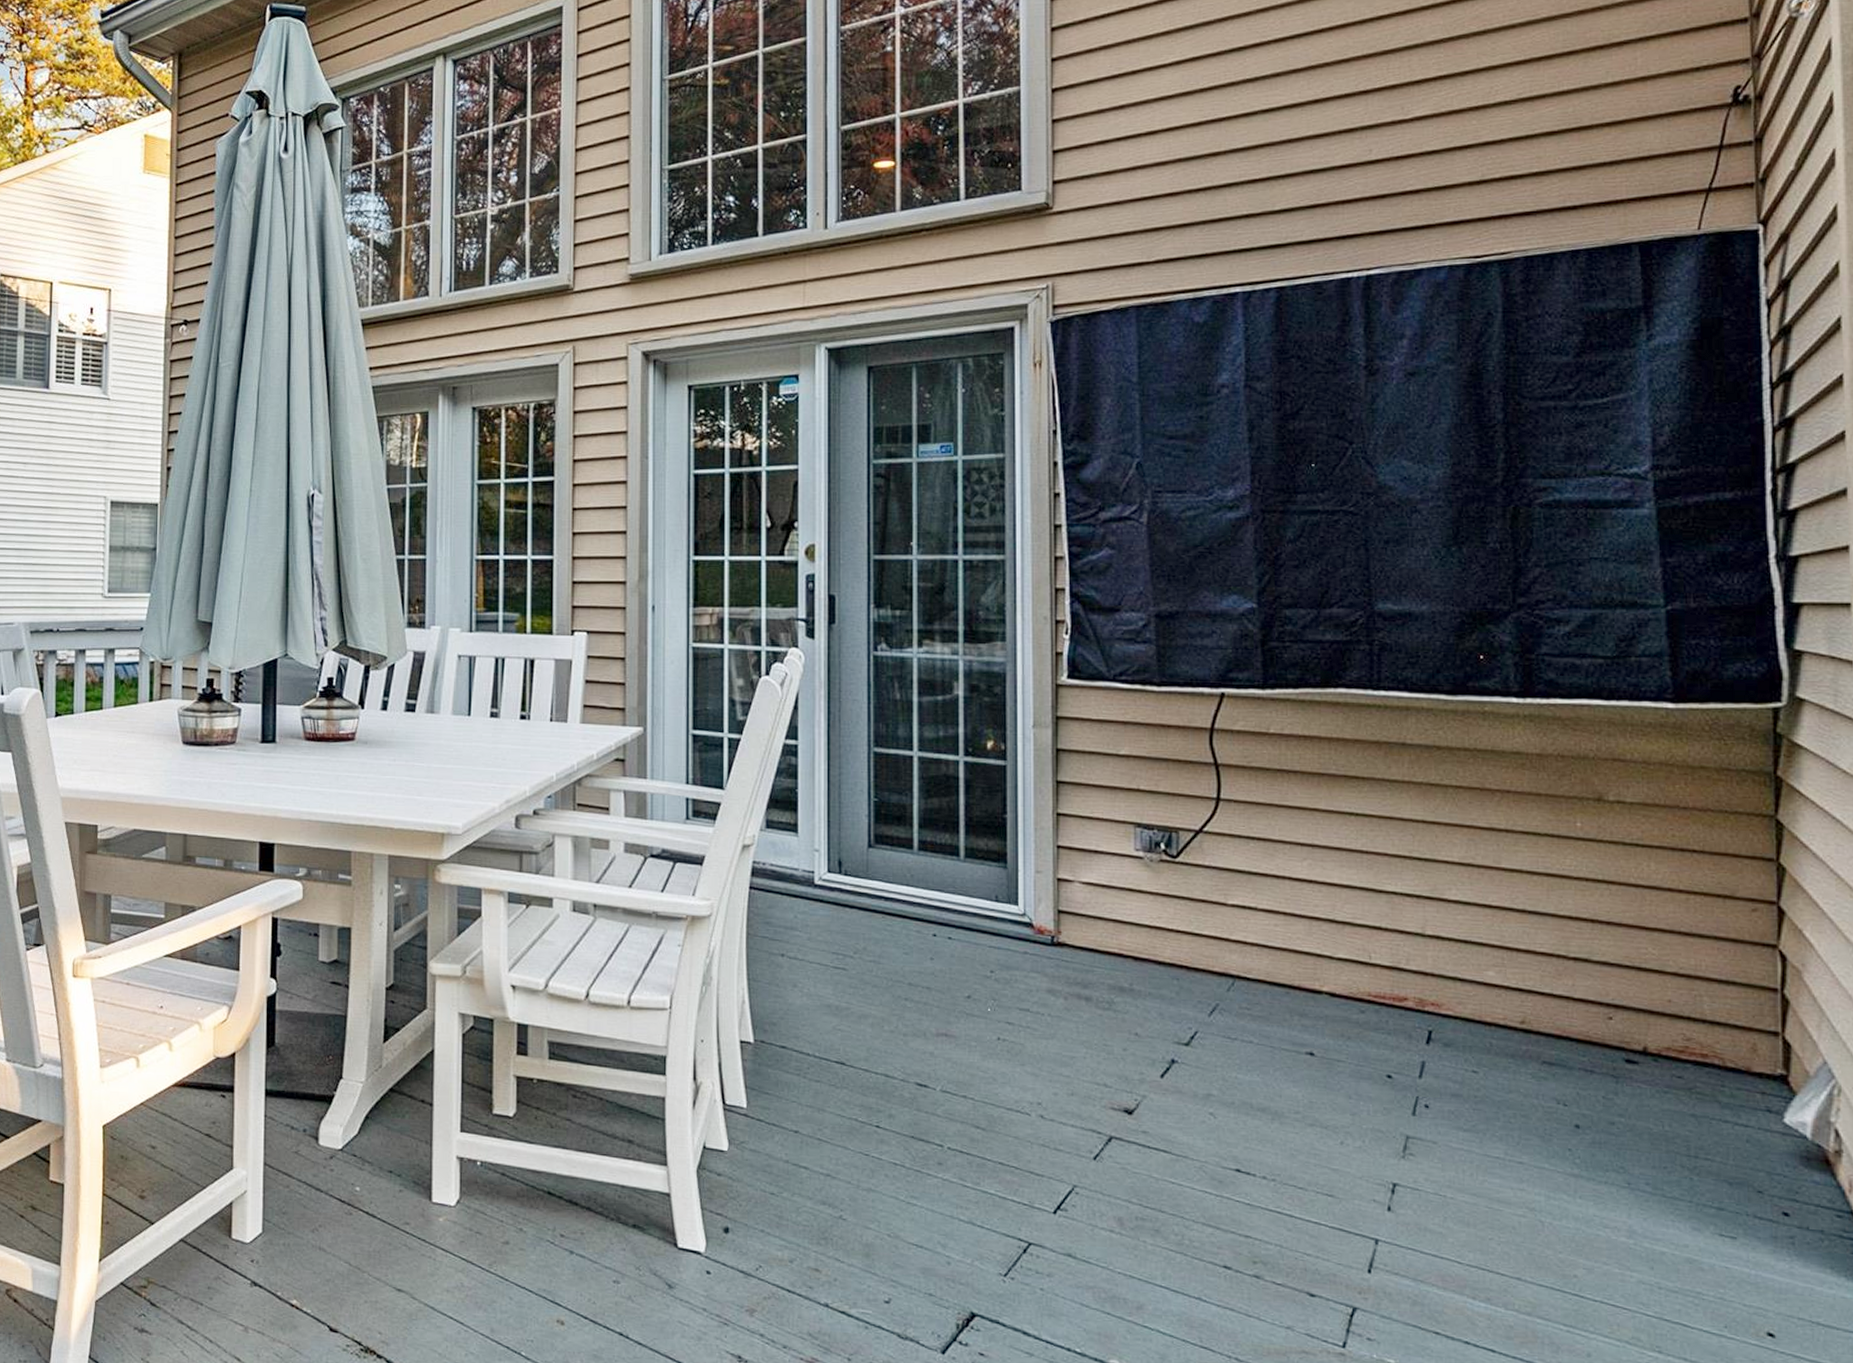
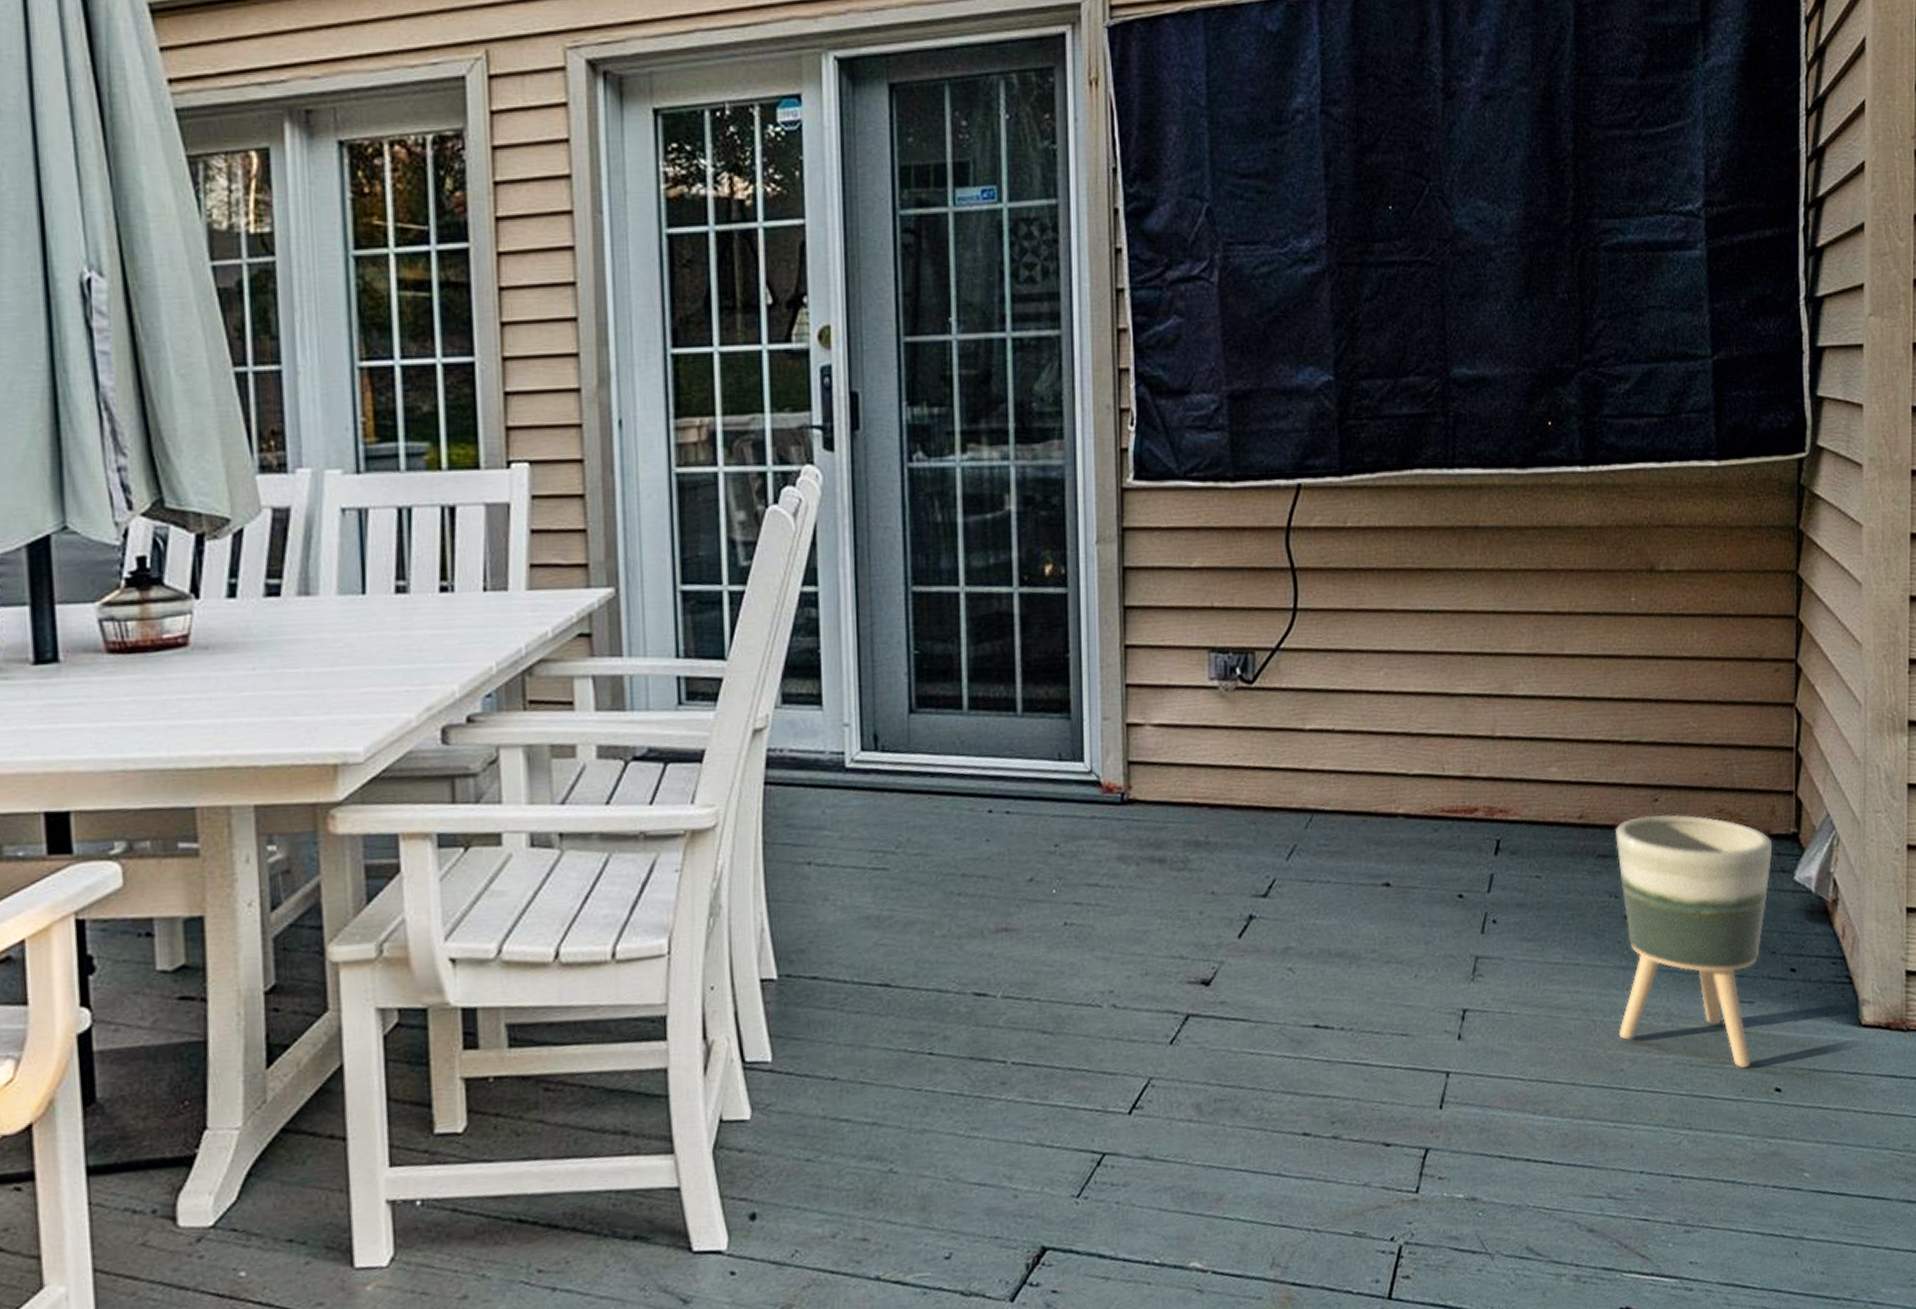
planter: none [1563,1031,1755,1305] -> present [1616,814,1773,1069]

